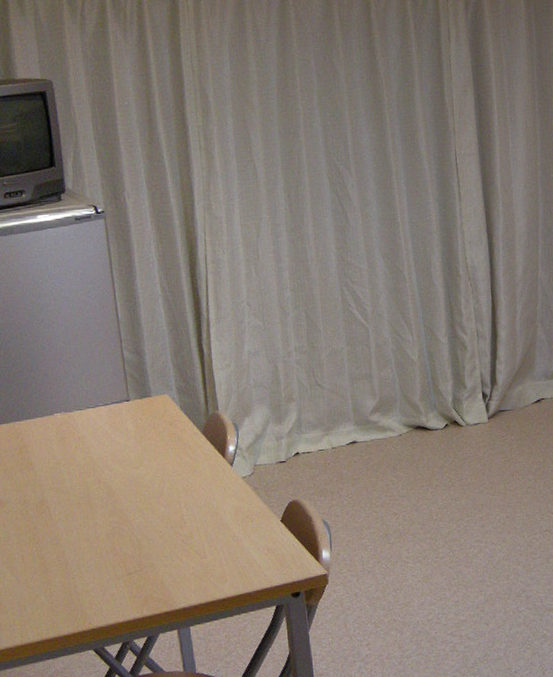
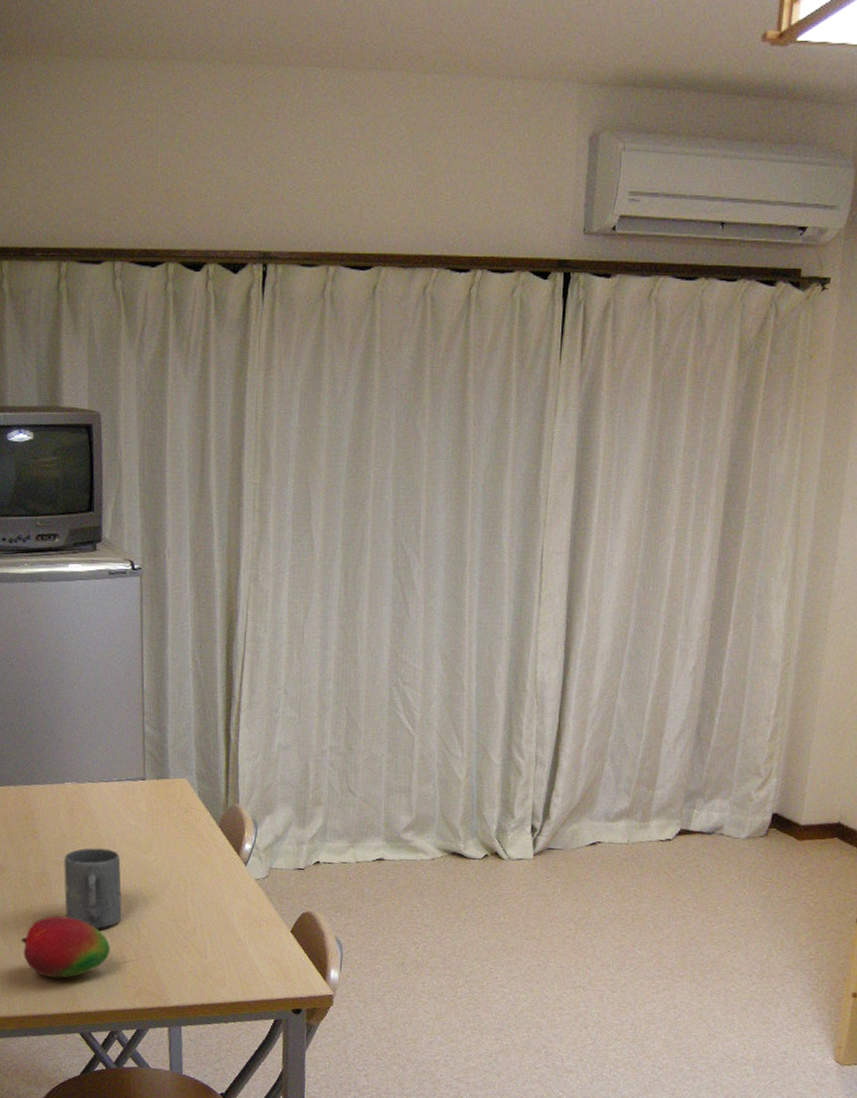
fruit: none [27,539,115,600] -> present [21,916,111,978]
mug: none [61,469,122,547] -> present [64,848,122,929]

